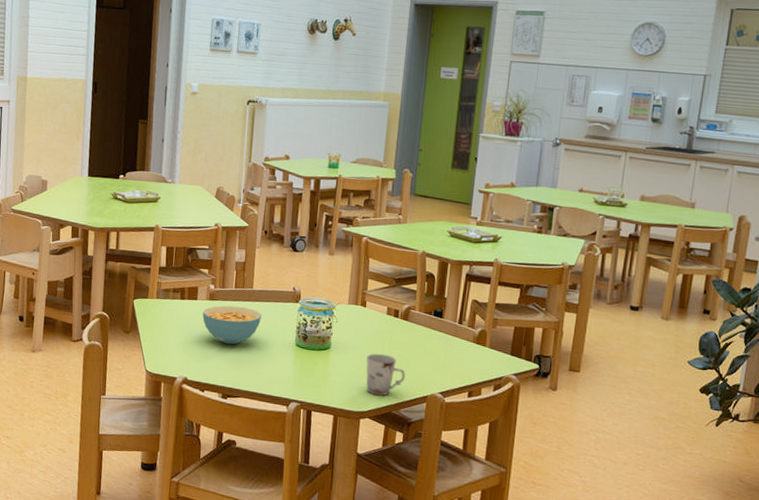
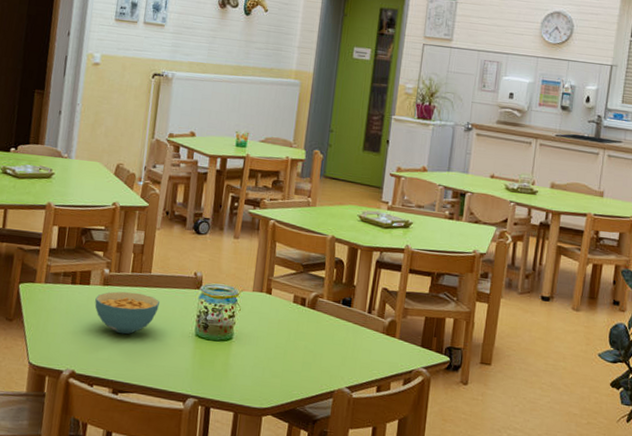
cup: present [366,353,406,396] -> none [269,344,312,391]

